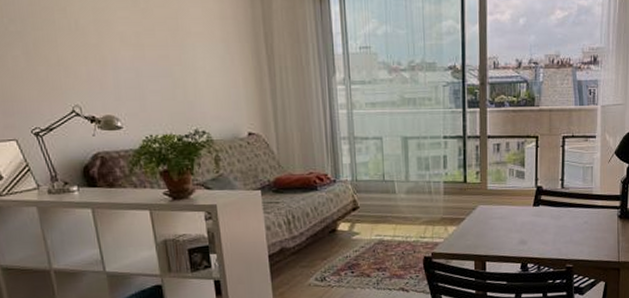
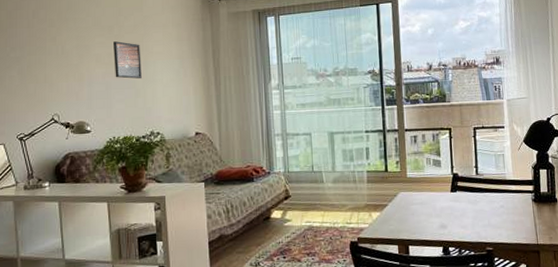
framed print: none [140,16,179,65] -> present [114,41,142,79]

